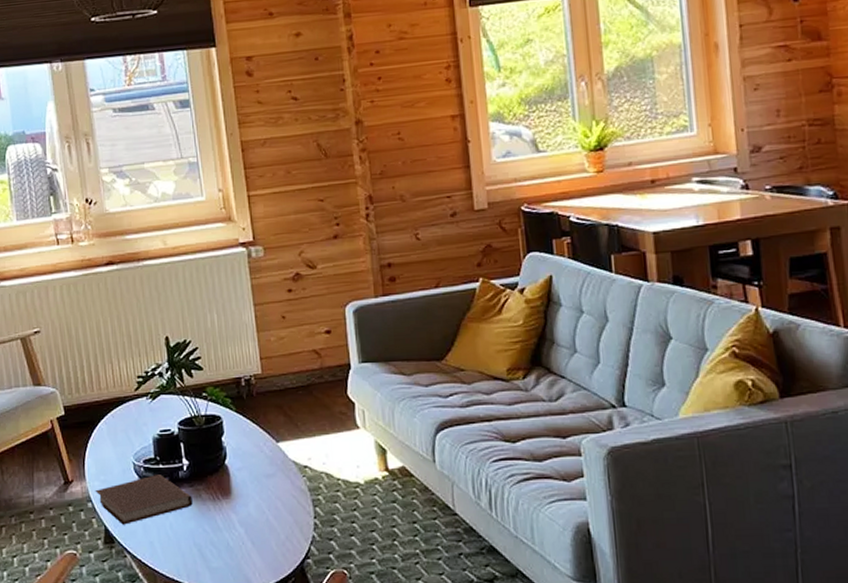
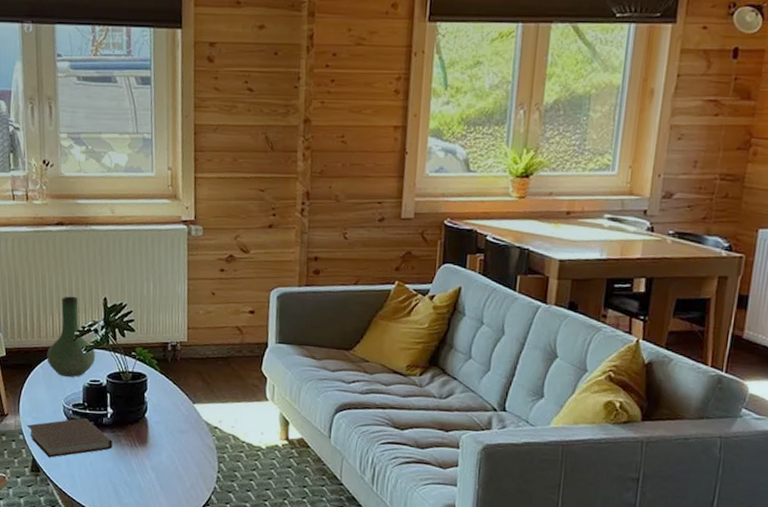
vase: none [109,339,164,431] -> present [47,296,96,378]

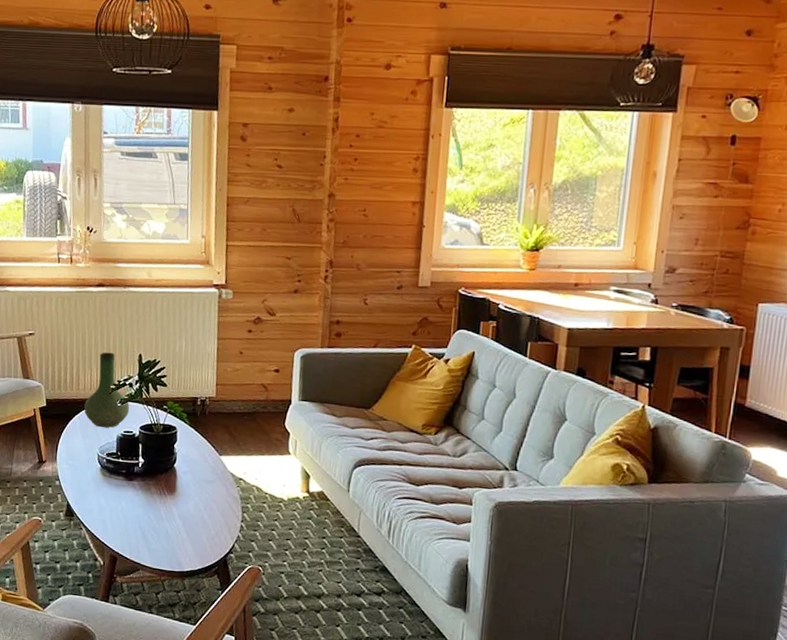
notebook: present [27,418,113,458] -> none [63,466,143,504]

